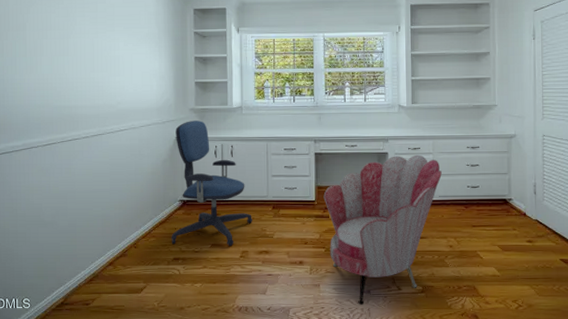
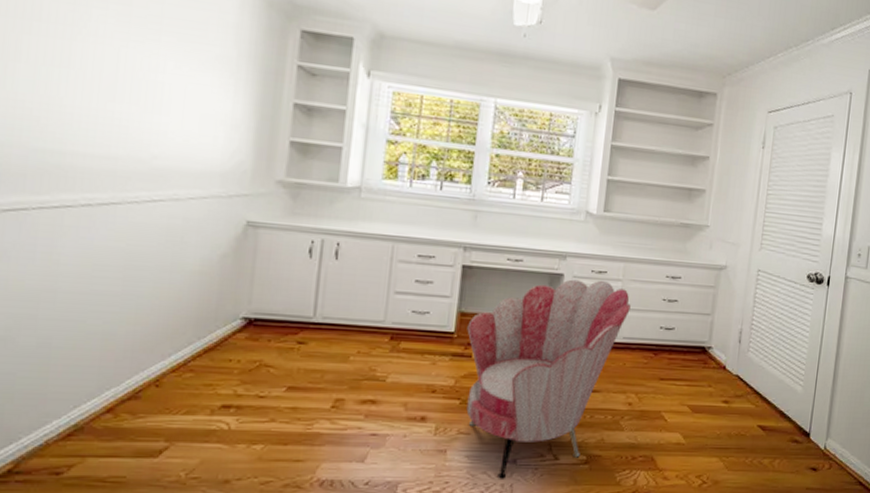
office chair: present [171,121,252,247] -> none [220,198,357,392]

